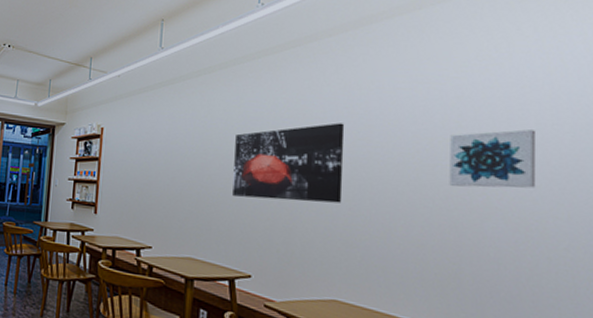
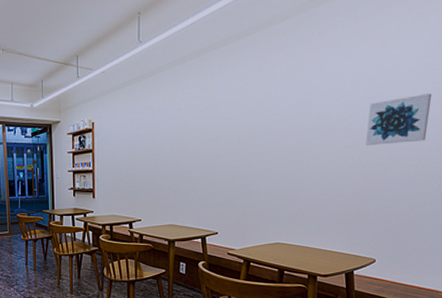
wall art: present [232,123,345,203] -> none [203,100,292,171]

